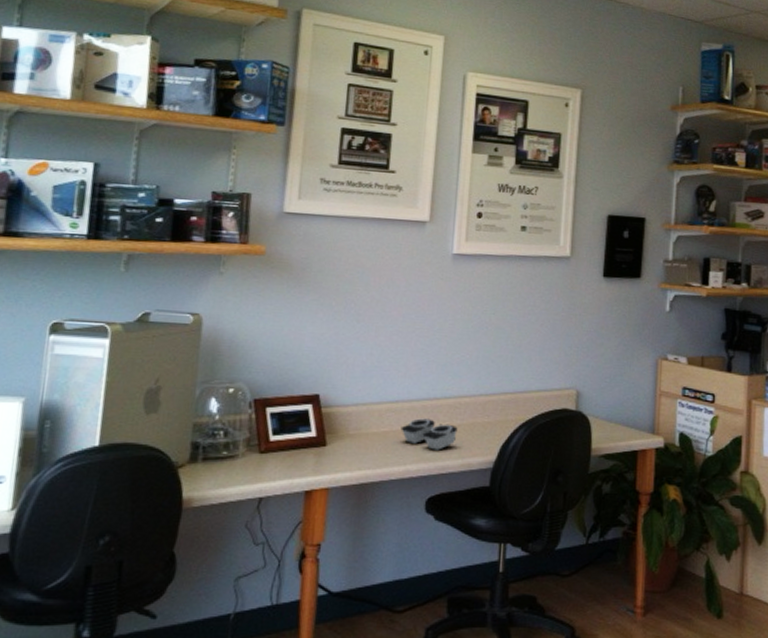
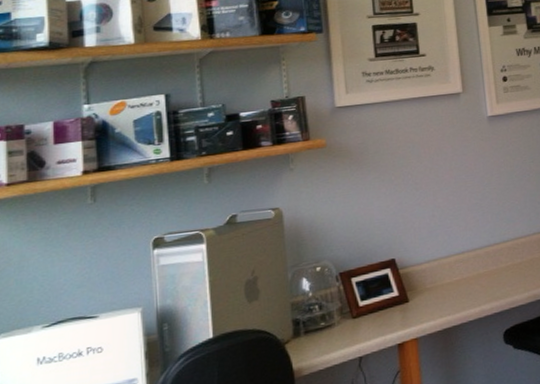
stereo: present [400,418,458,451] -> none [470,262,520,289]

